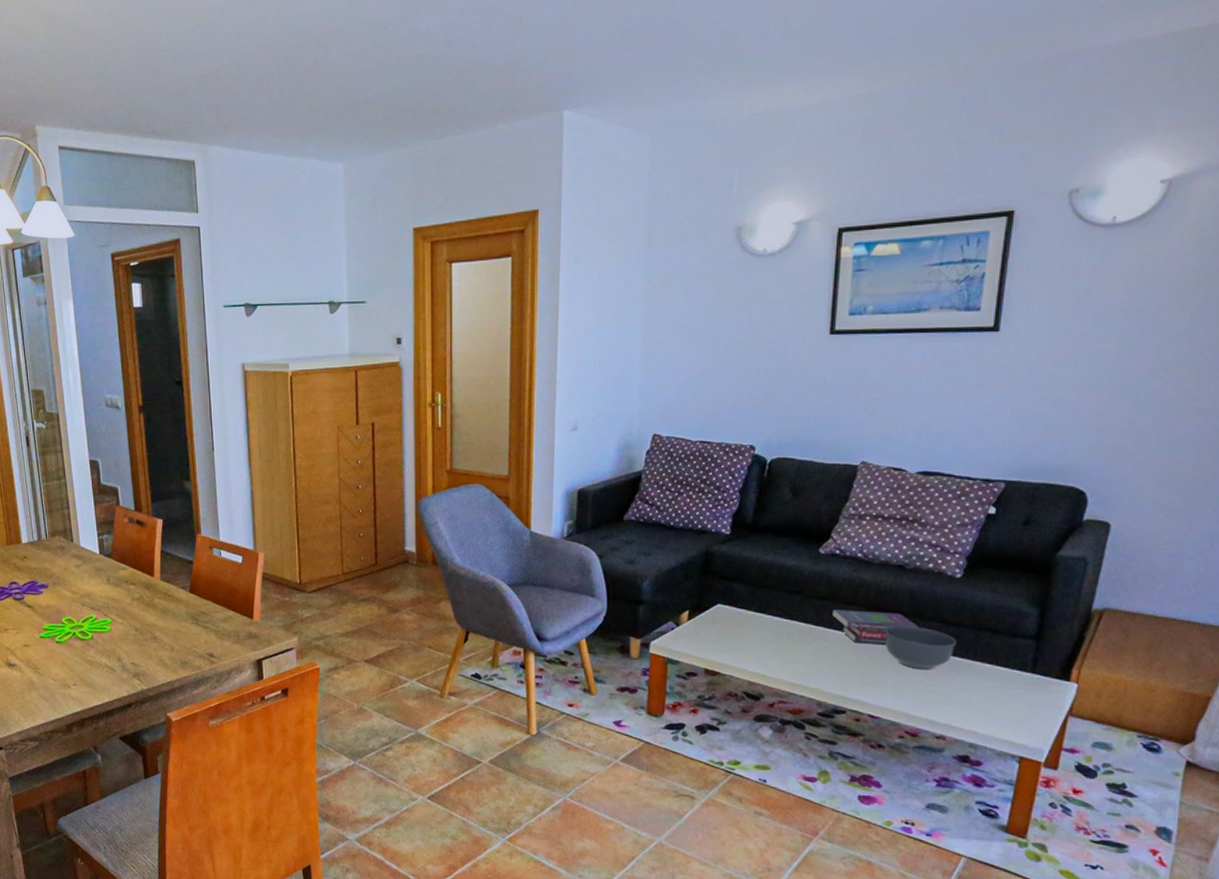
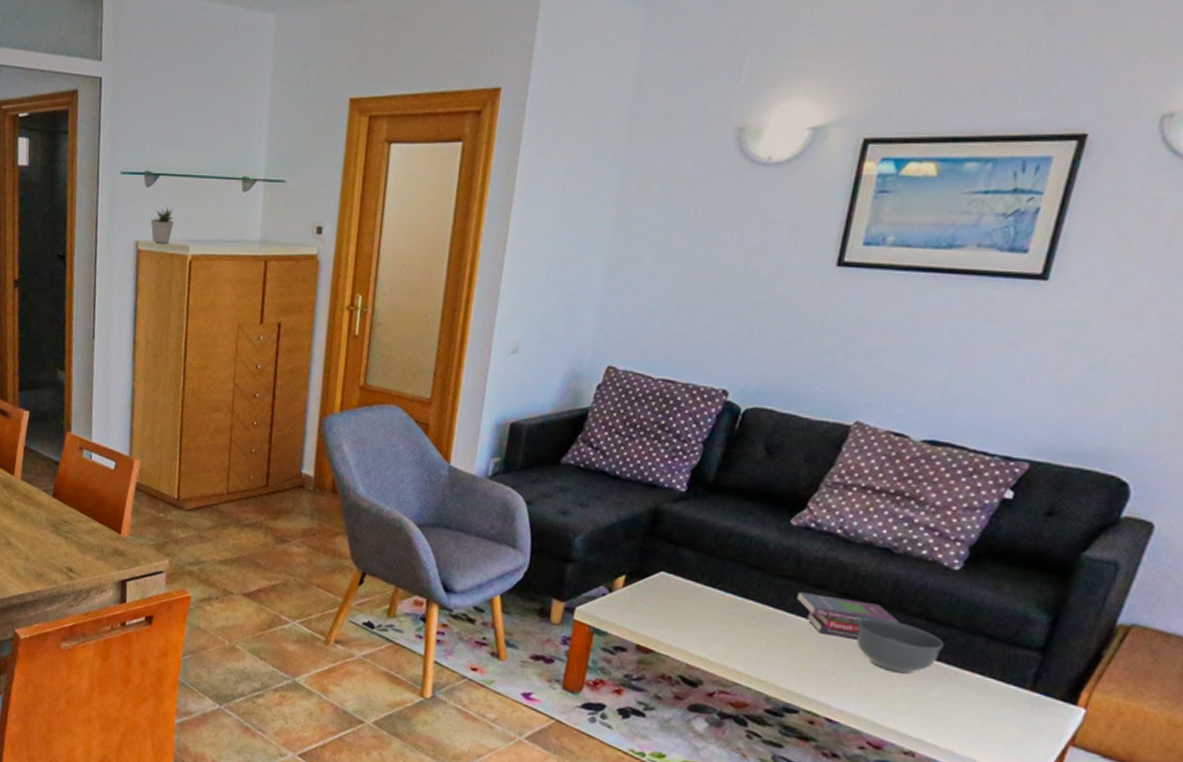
potted plant: none [253,332,273,364] -> present [150,207,174,243]

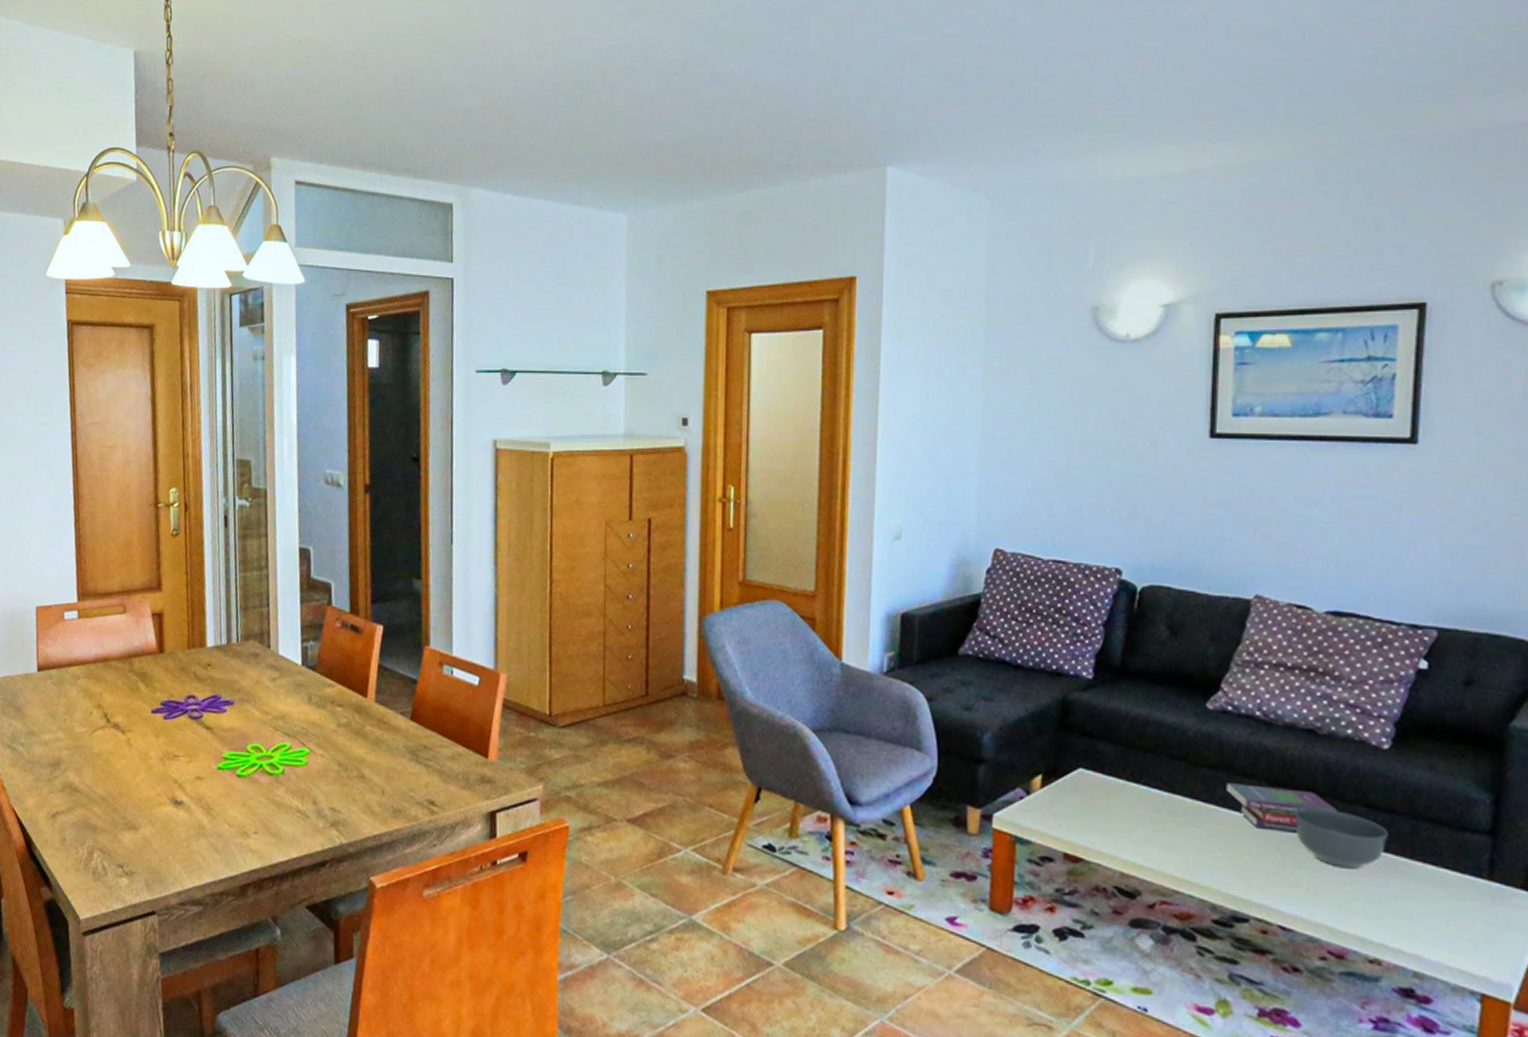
potted plant: present [150,207,174,243] -> none [508,404,533,441]

